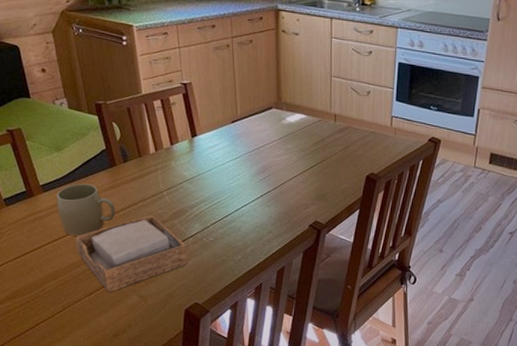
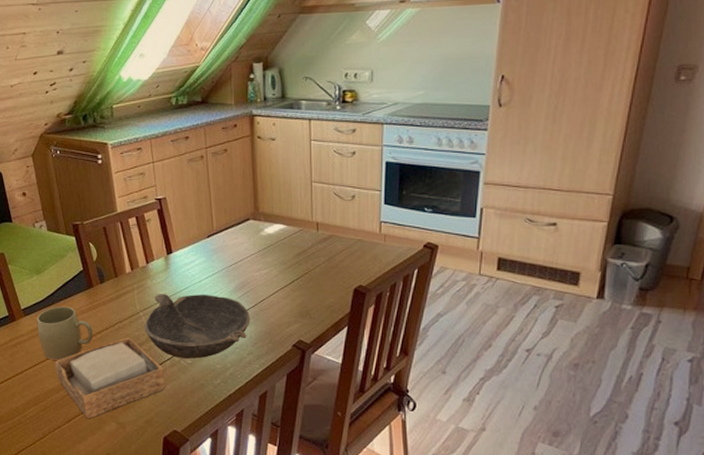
bowl: none [168,175,271,237] -> present [144,294,251,359]

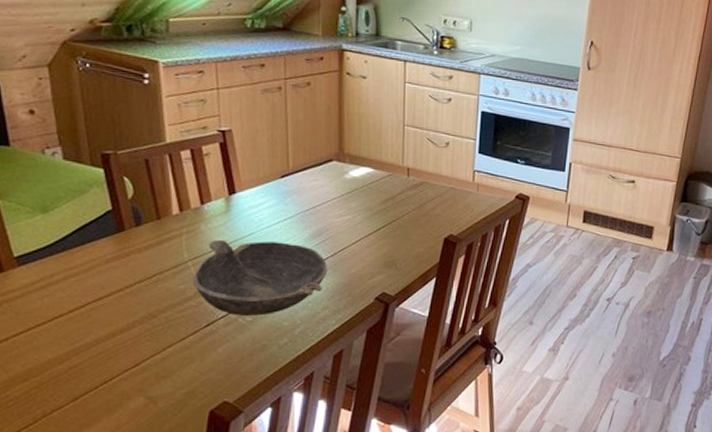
mug: present [37,307,94,360] -> none [36,254,121,322]
napkin holder: present [54,337,165,418] -> none [59,292,216,394]

